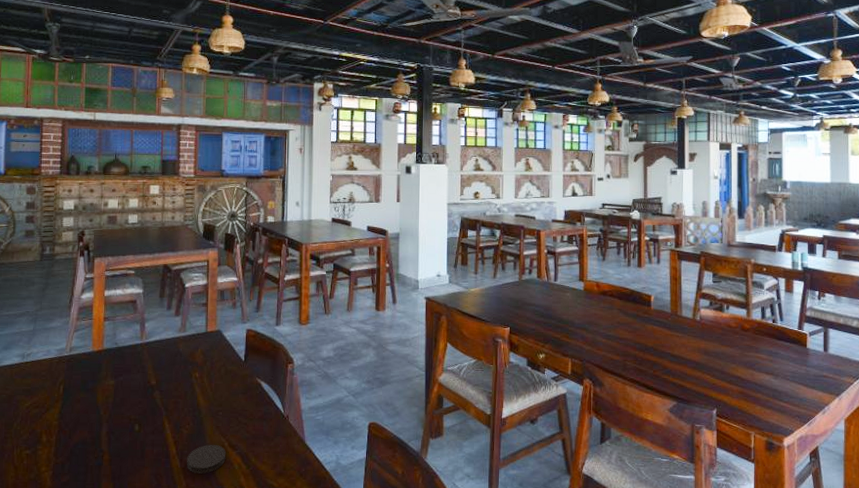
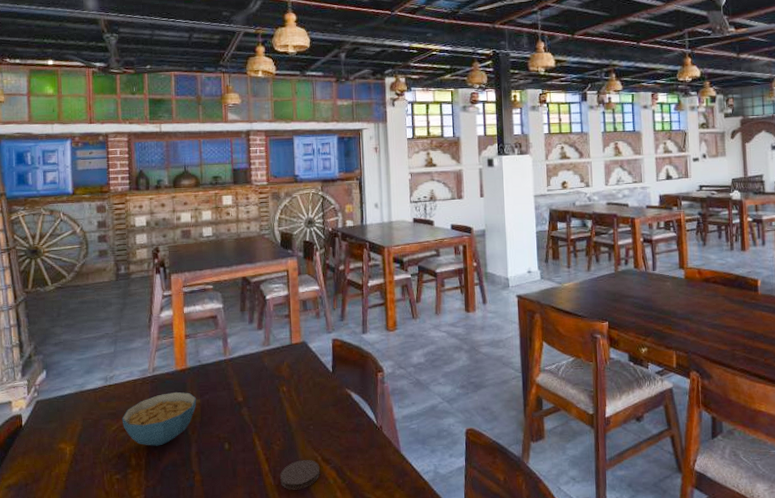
cereal bowl: none [36,372,111,424] -> present [121,391,197,446]

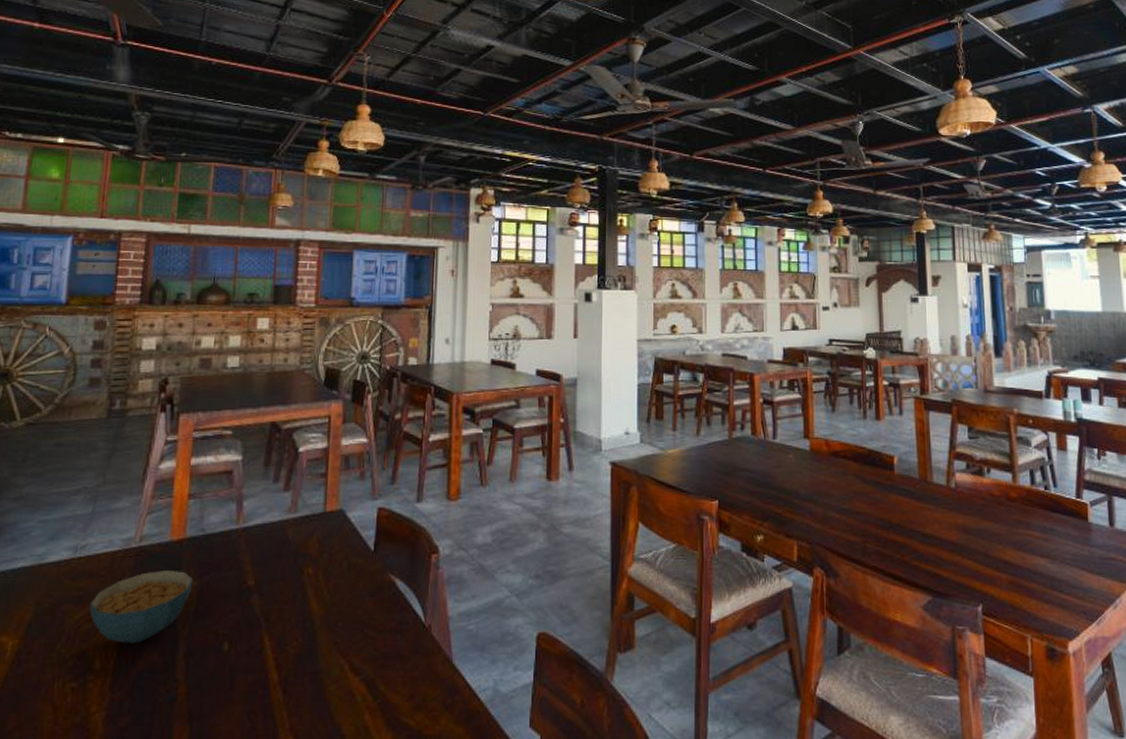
coaster: present [280,459,320,490] -> none [292,667,346,710]

